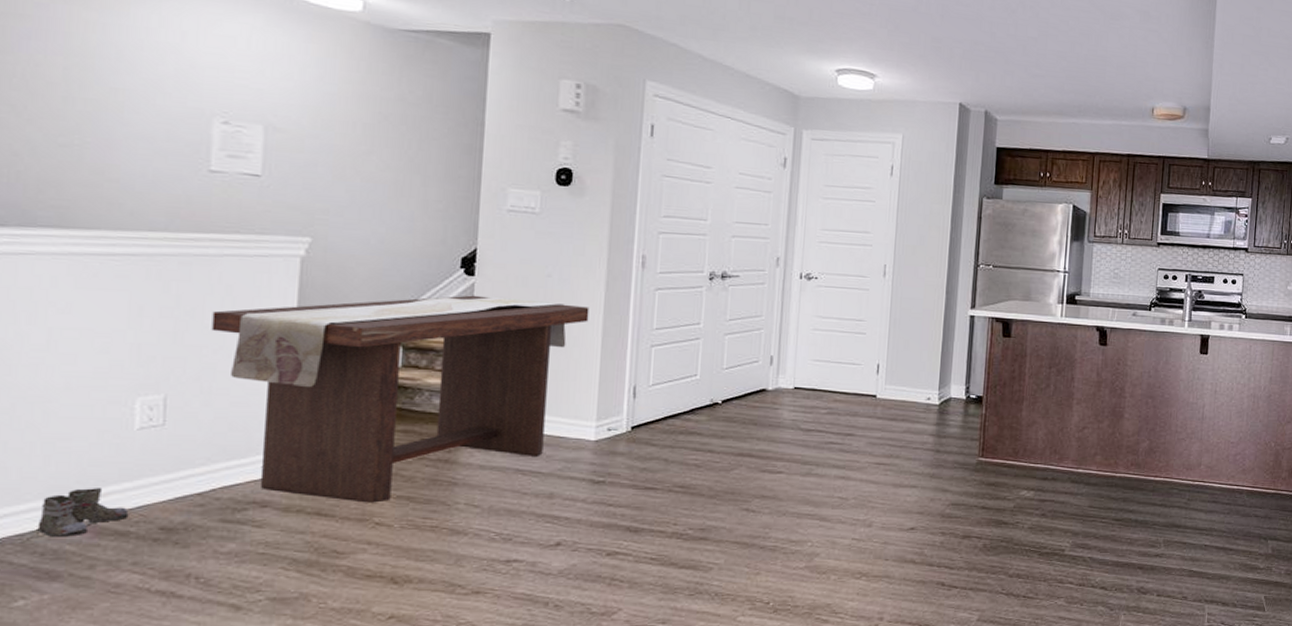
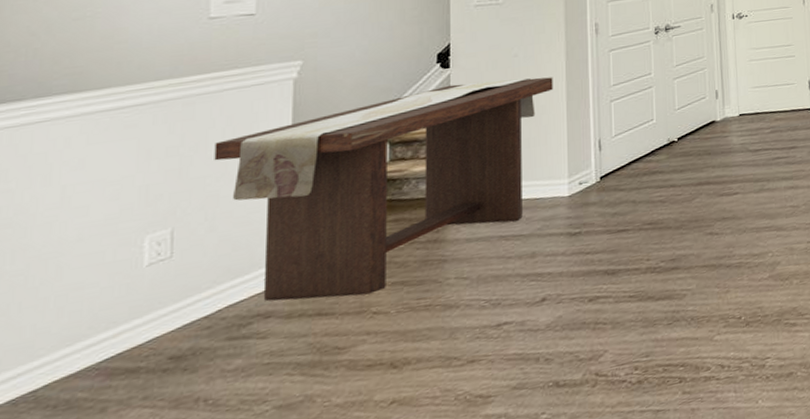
boots: present [30,488,129,539] -> none [43,330,139,393]

